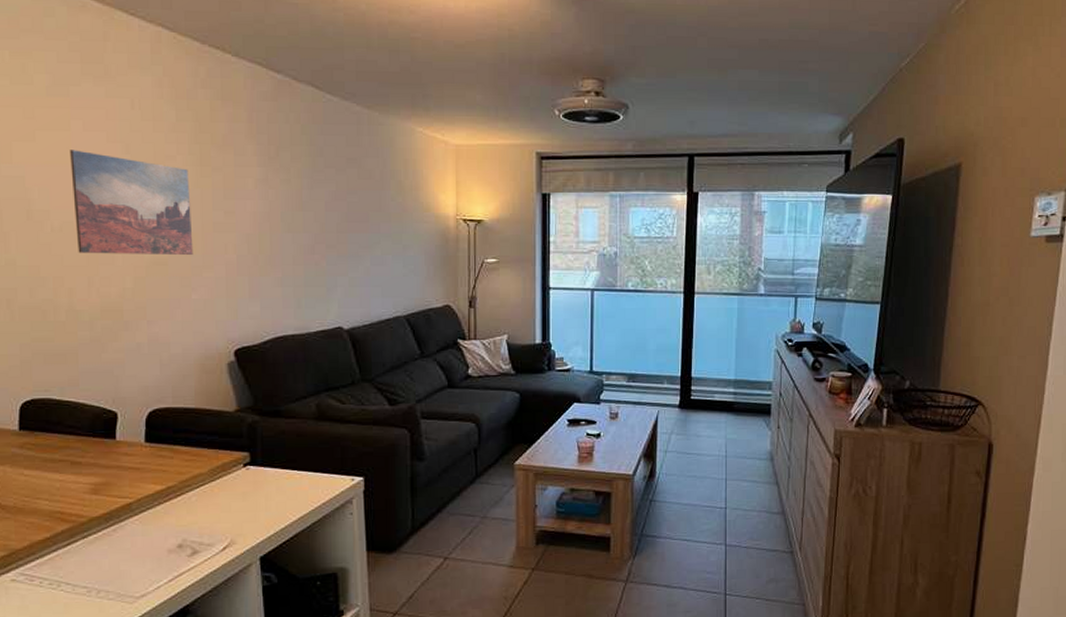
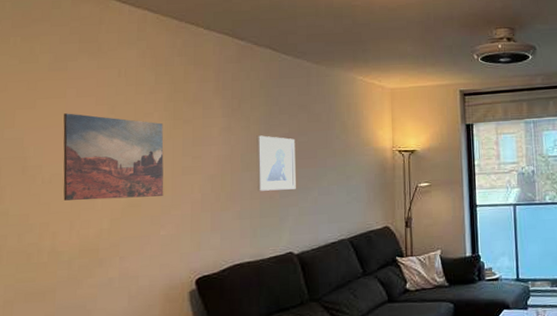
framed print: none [298,191,345,256] -> present [256,135,296,191]

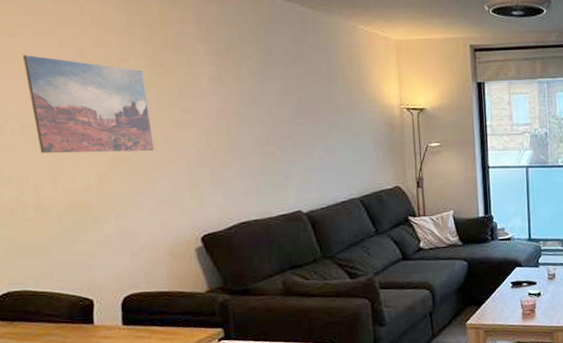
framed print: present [256,135,296,191] -> none [250,87,299,148]

